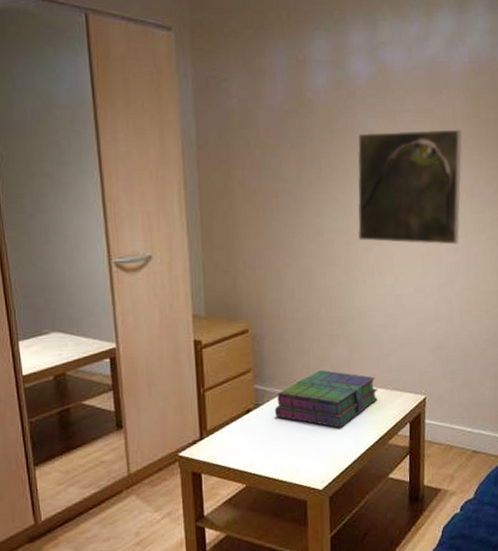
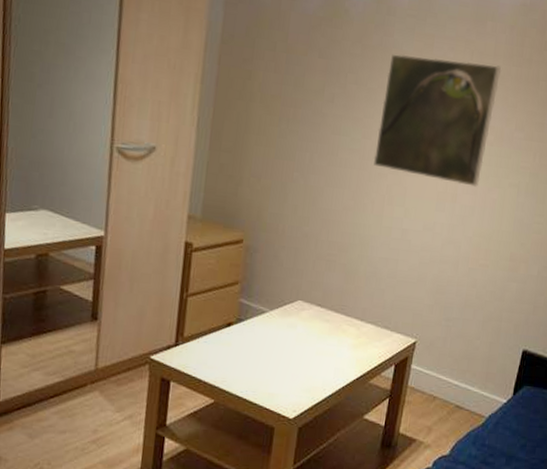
stack of books: present [274,369,378,428] -> none [255,294,368,358]

